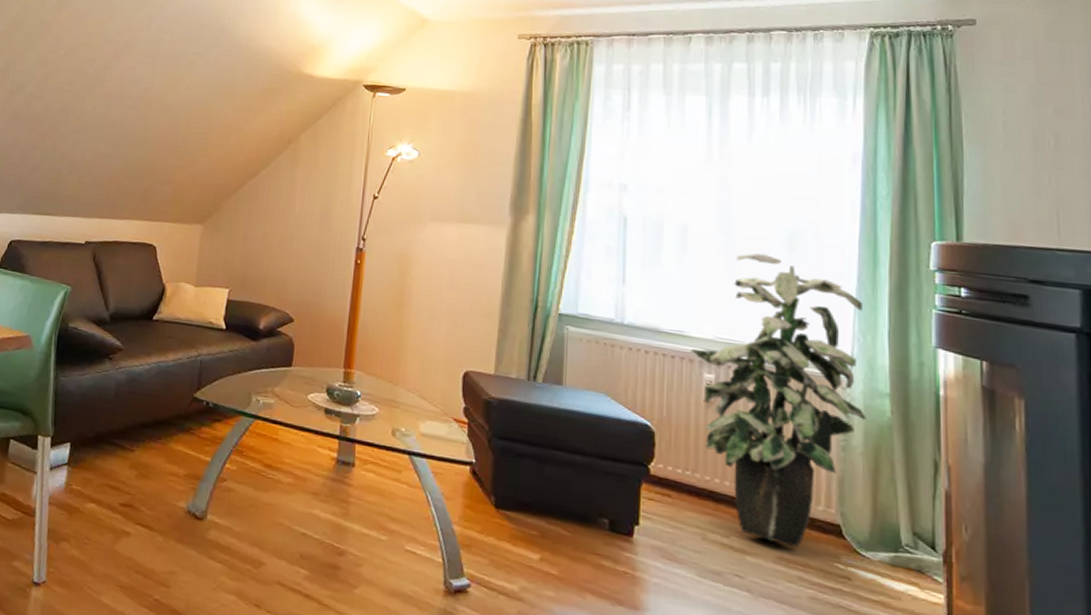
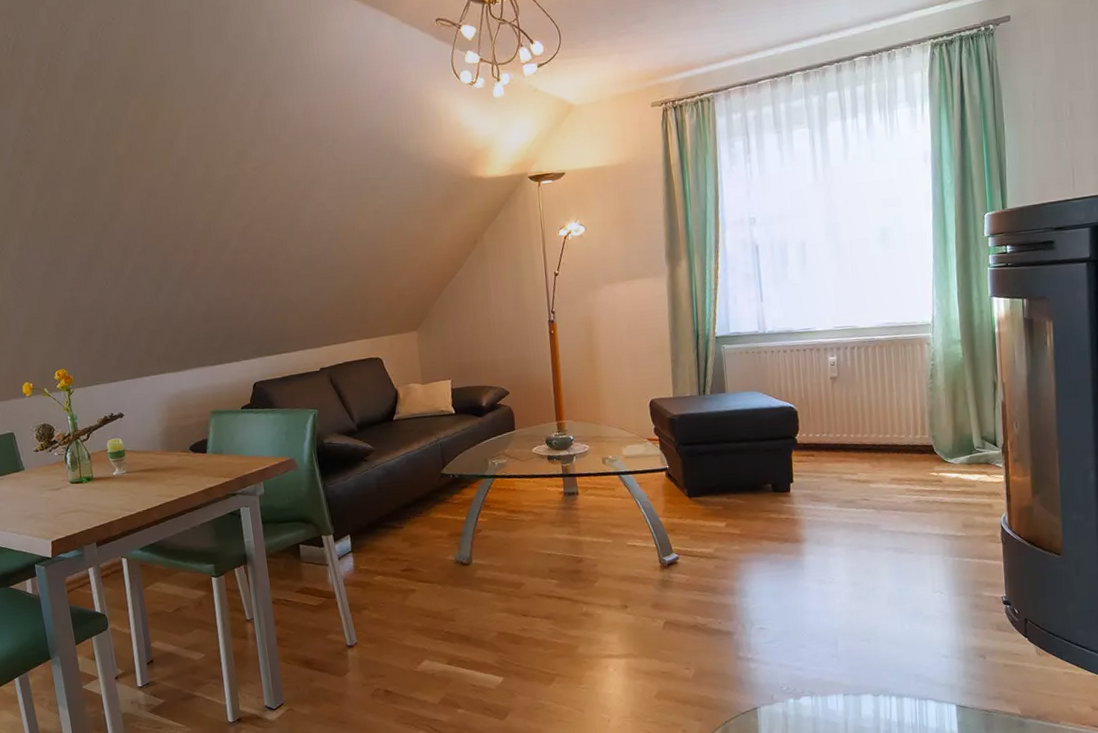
indoor plant: present [690,253,867,549] -> none [816,252,946,470]

